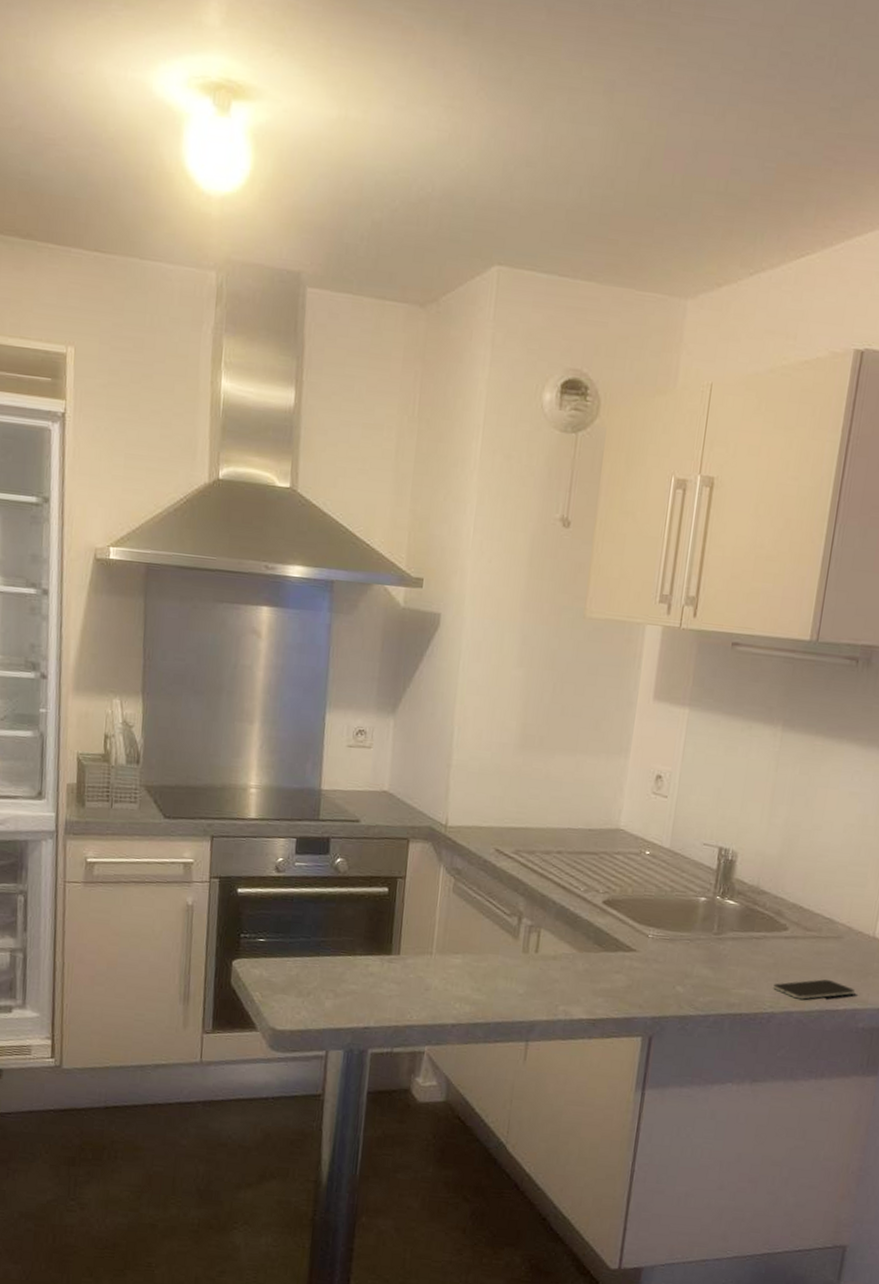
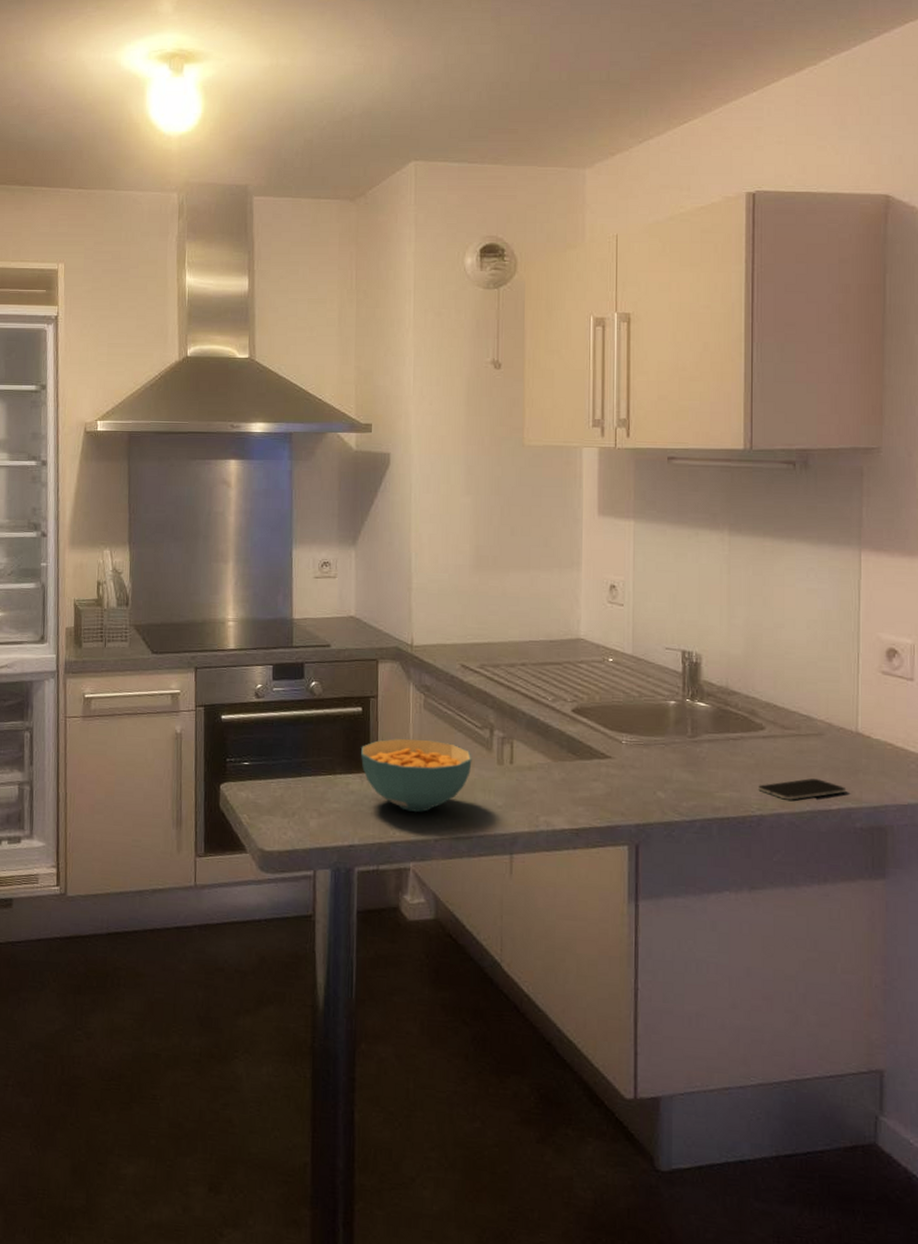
cereal bowl: none [383,921,498,997] -> present [361,738,472,812]

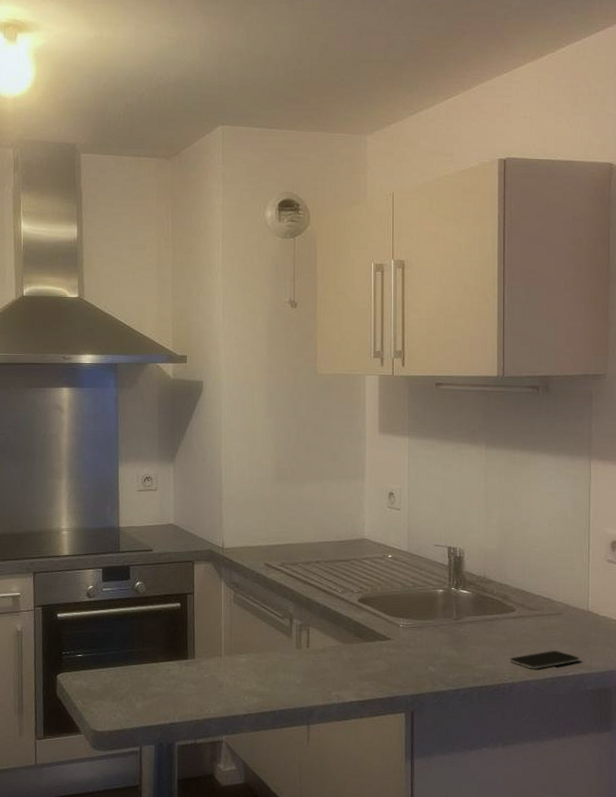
cereal bowl: present [361,738,472,812] -> none [180,628,275,692]

